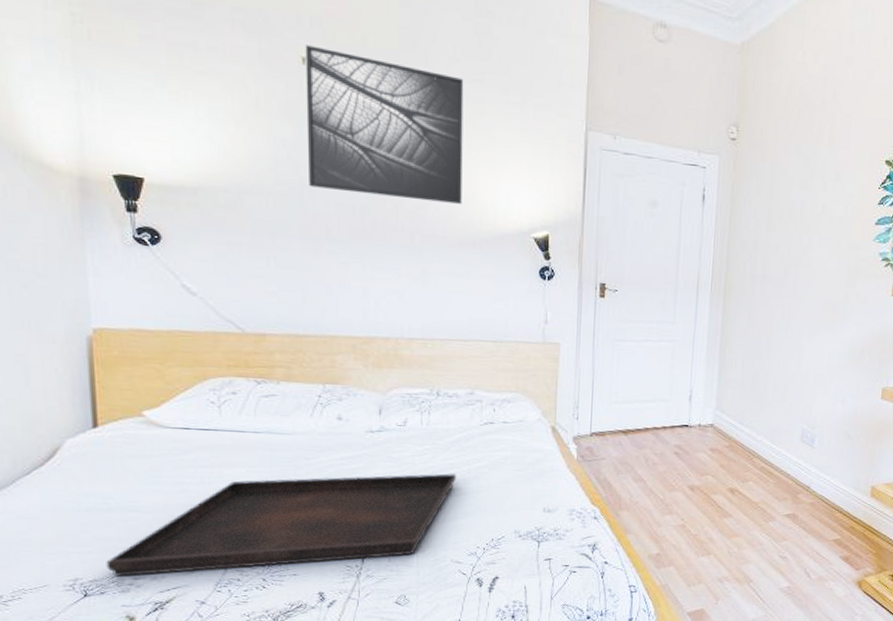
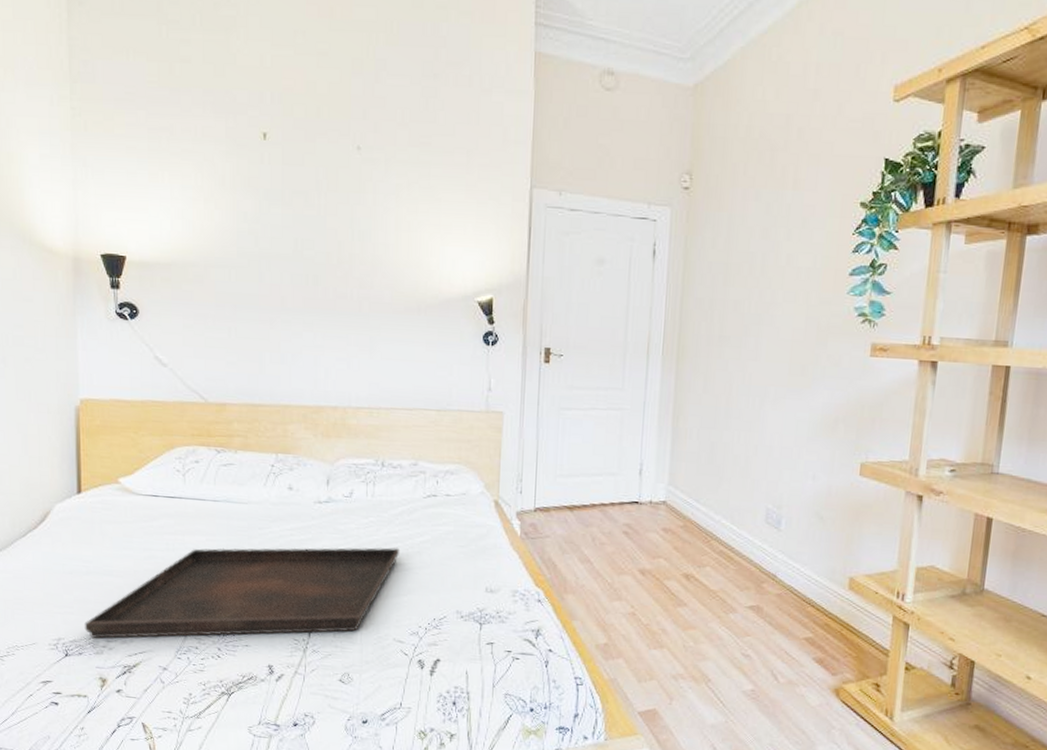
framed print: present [305,45,464,204] -> none [266,121,411,270]

